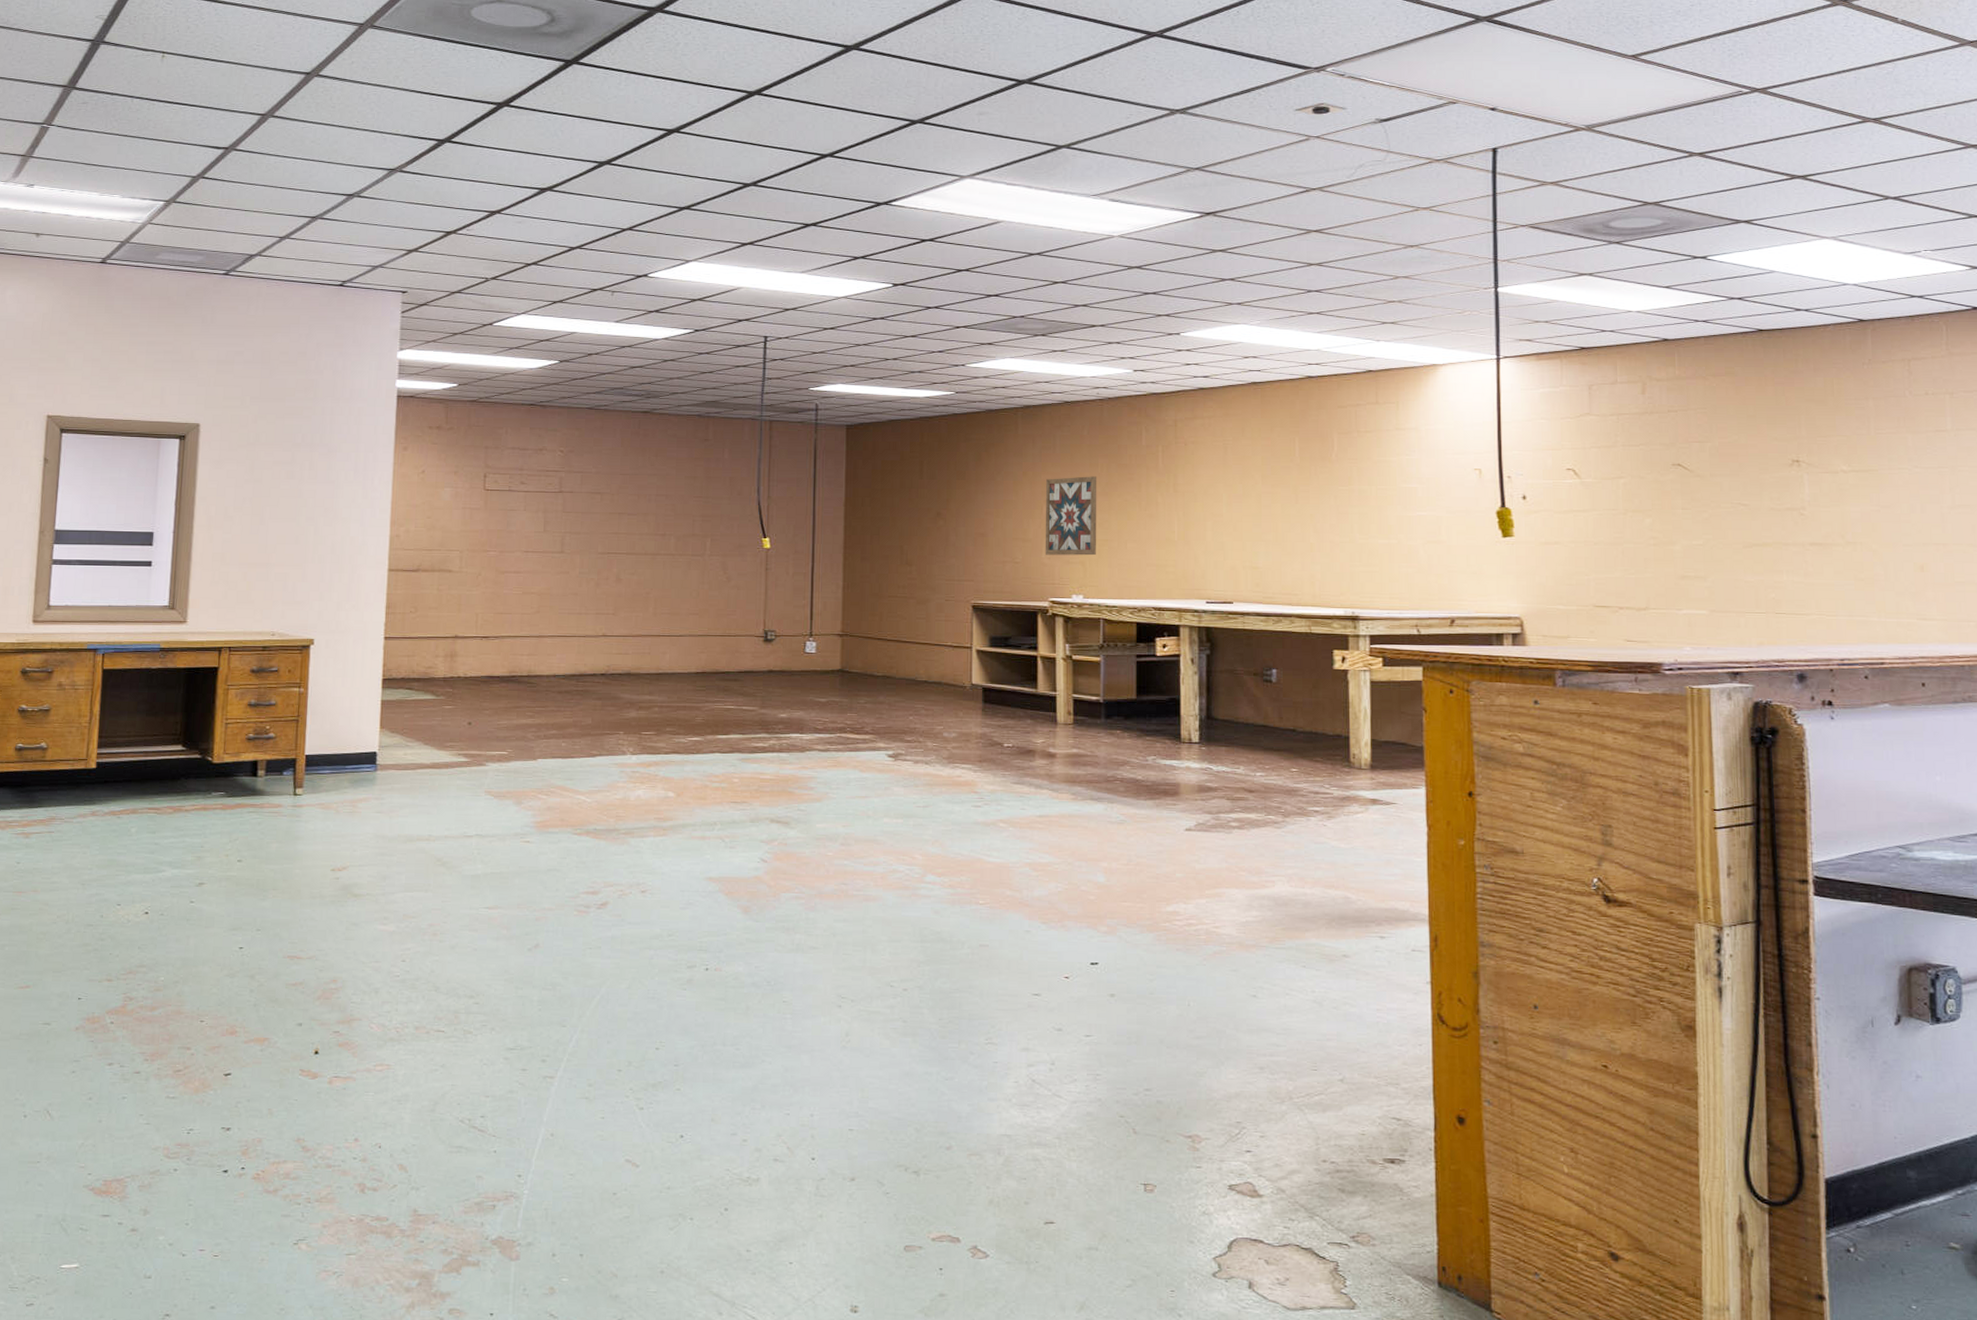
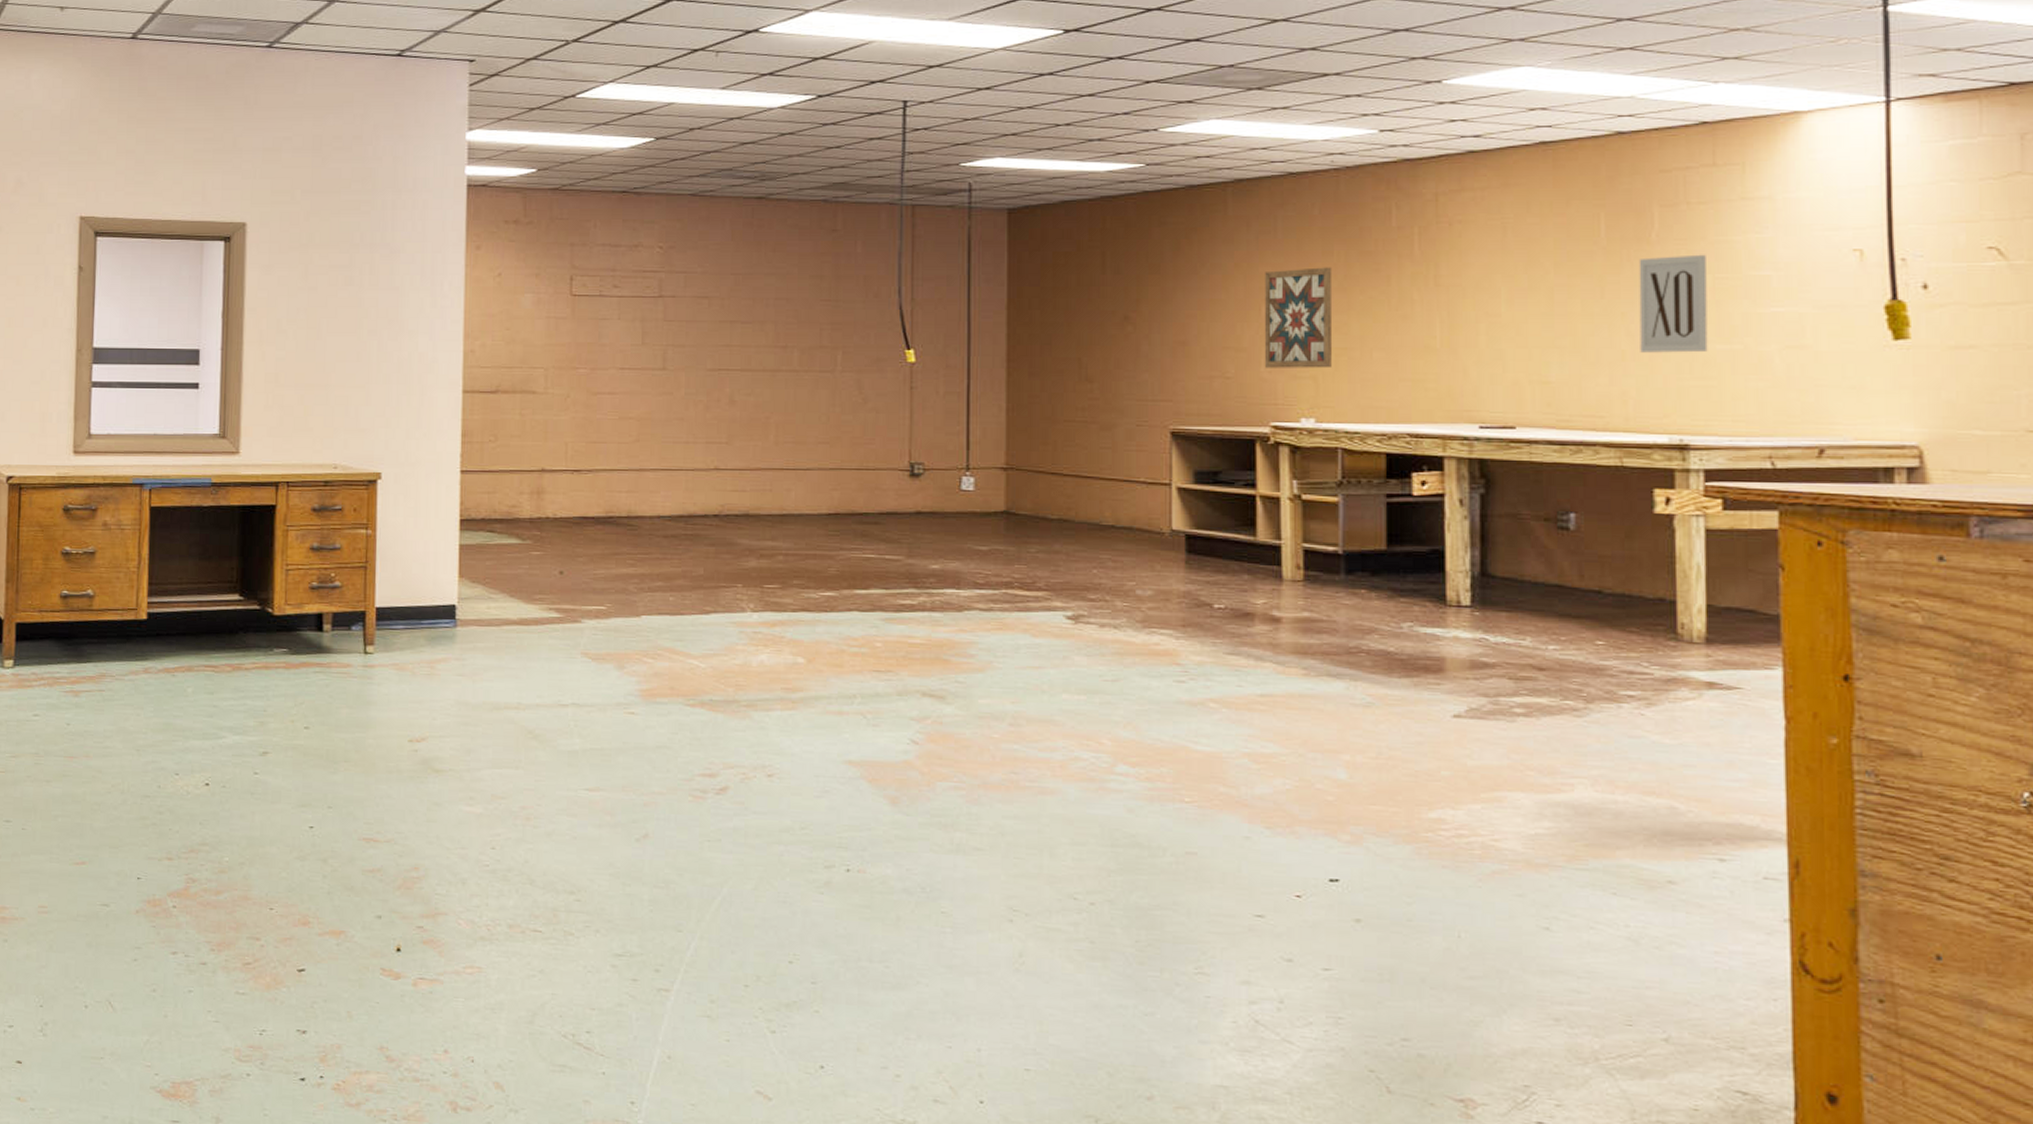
wall art: none [1323,471,1372,546] -> present [1638,254,1708,353]

